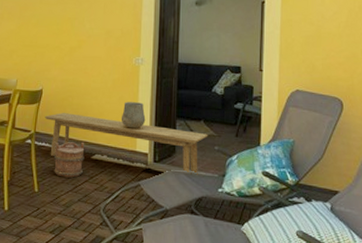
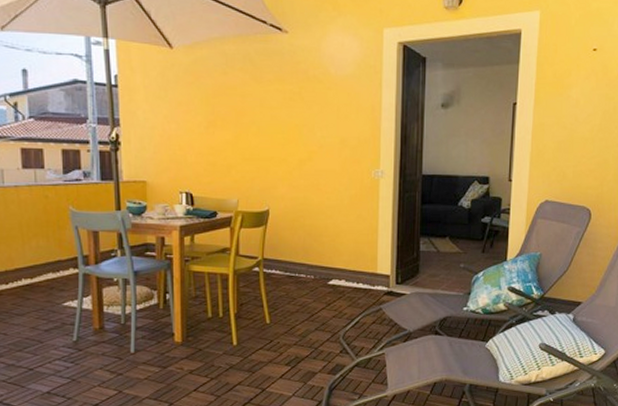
bench: present [45,113,208,175] -> none [273,235,454,295]
bucket: present [53,142,85,178] -> none [285,266,320,306]
clay pot: present [121,102,146,129] -> none [359,220,387,249]

